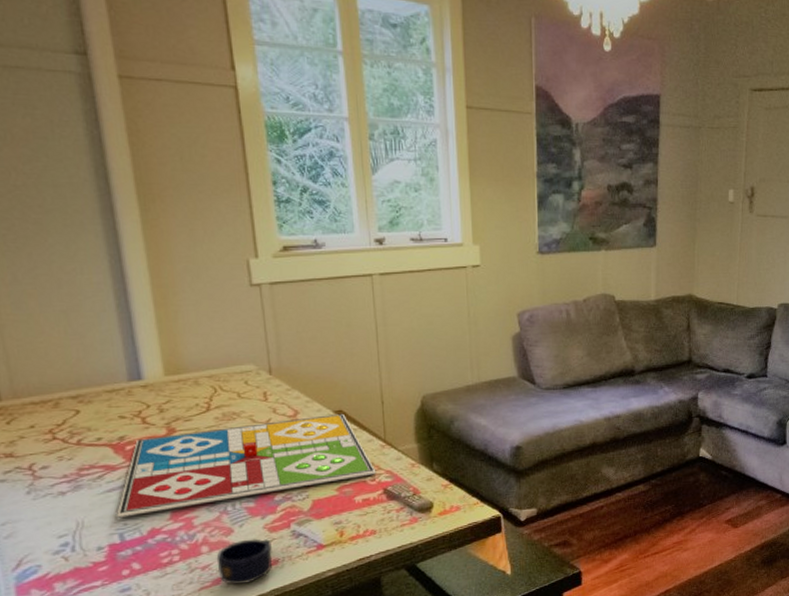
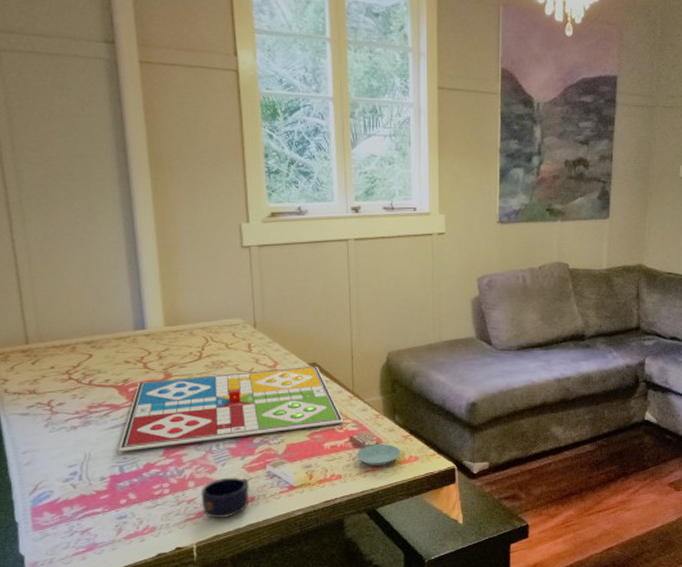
saucer: none [391,494,441,519] -> present [356,444,401,467]

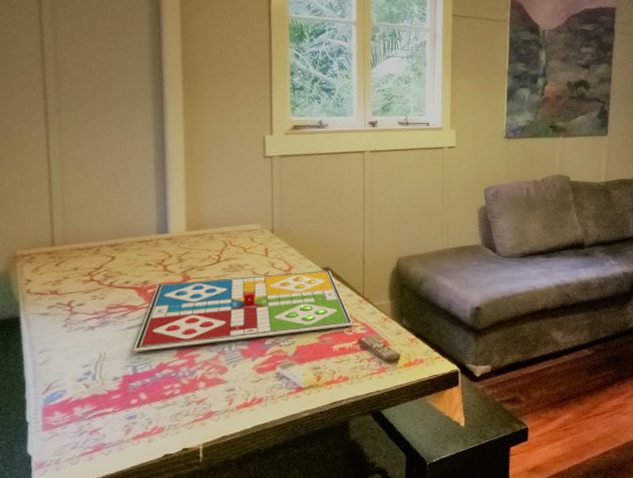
mug: present [200,477,249,519] -> none [210,378,258,420]
saucer: present [356,444,401,467] -> none [363,347,407,369]

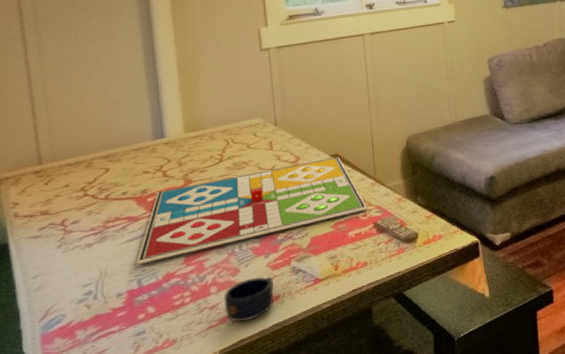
mug: none [210,378,258,420] -> present [223,276,274,322]

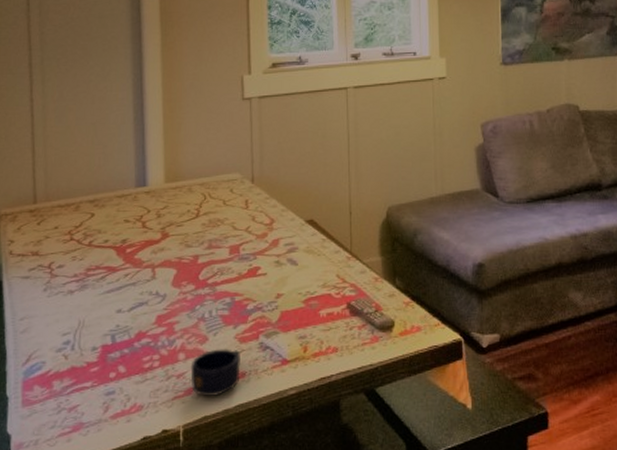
gameboard: present [137,156,368,265] -> none [112,223,341,319]

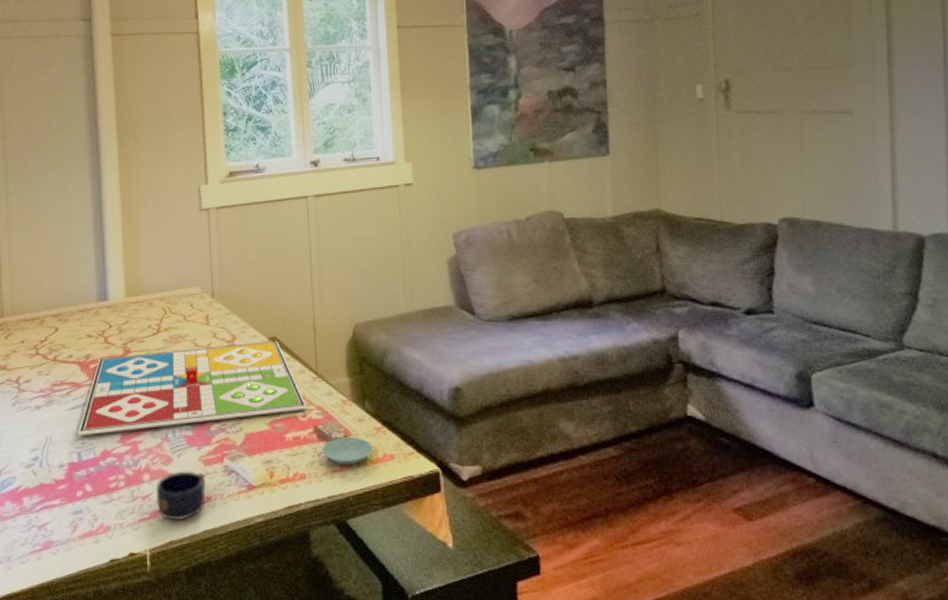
gameboard: none [112,223,341,319] -> present [78,340,307,436]
saucer: none [353,312,402,338] -> present [321,437,373,466]

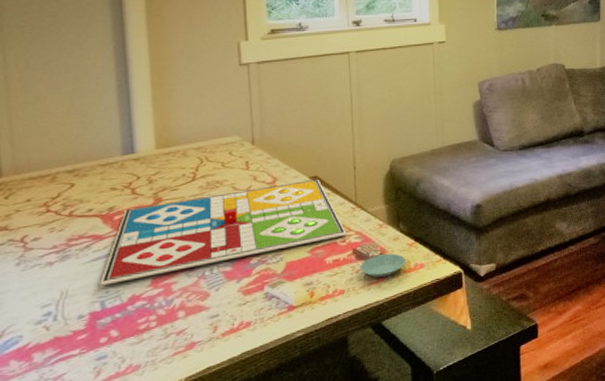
mug: present [156,471,206,521] -> none [191,302,245,349]

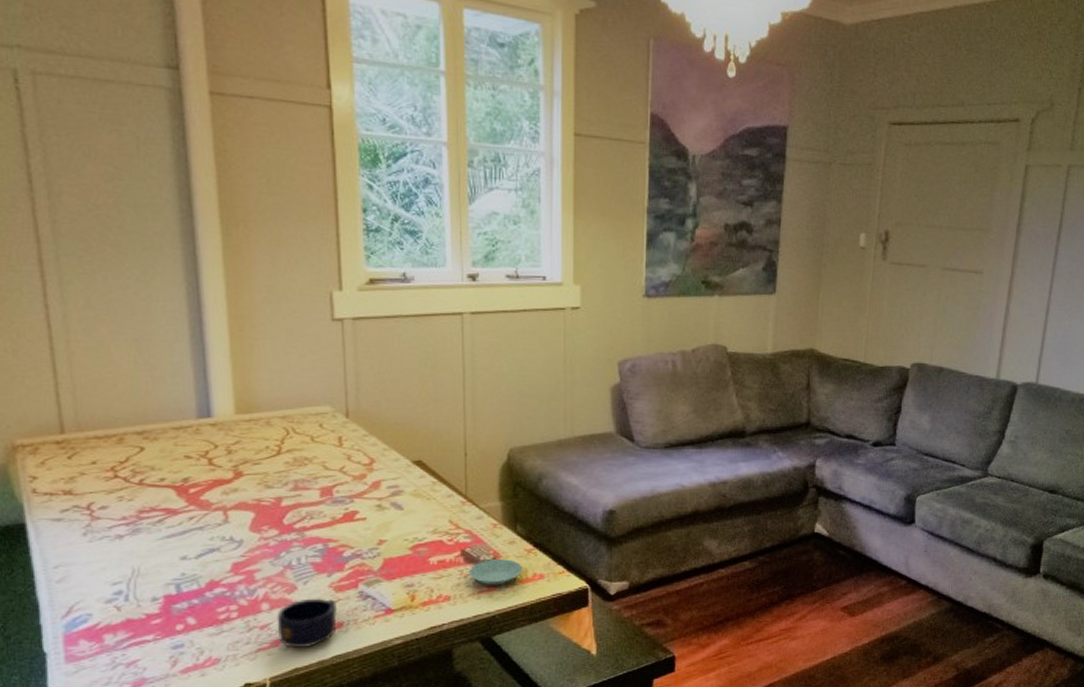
gameboard: present [100,179,347,286] -> none [175,464,455,567]
mug: none [191,302,245,349] -> present [276,598,337,649]

